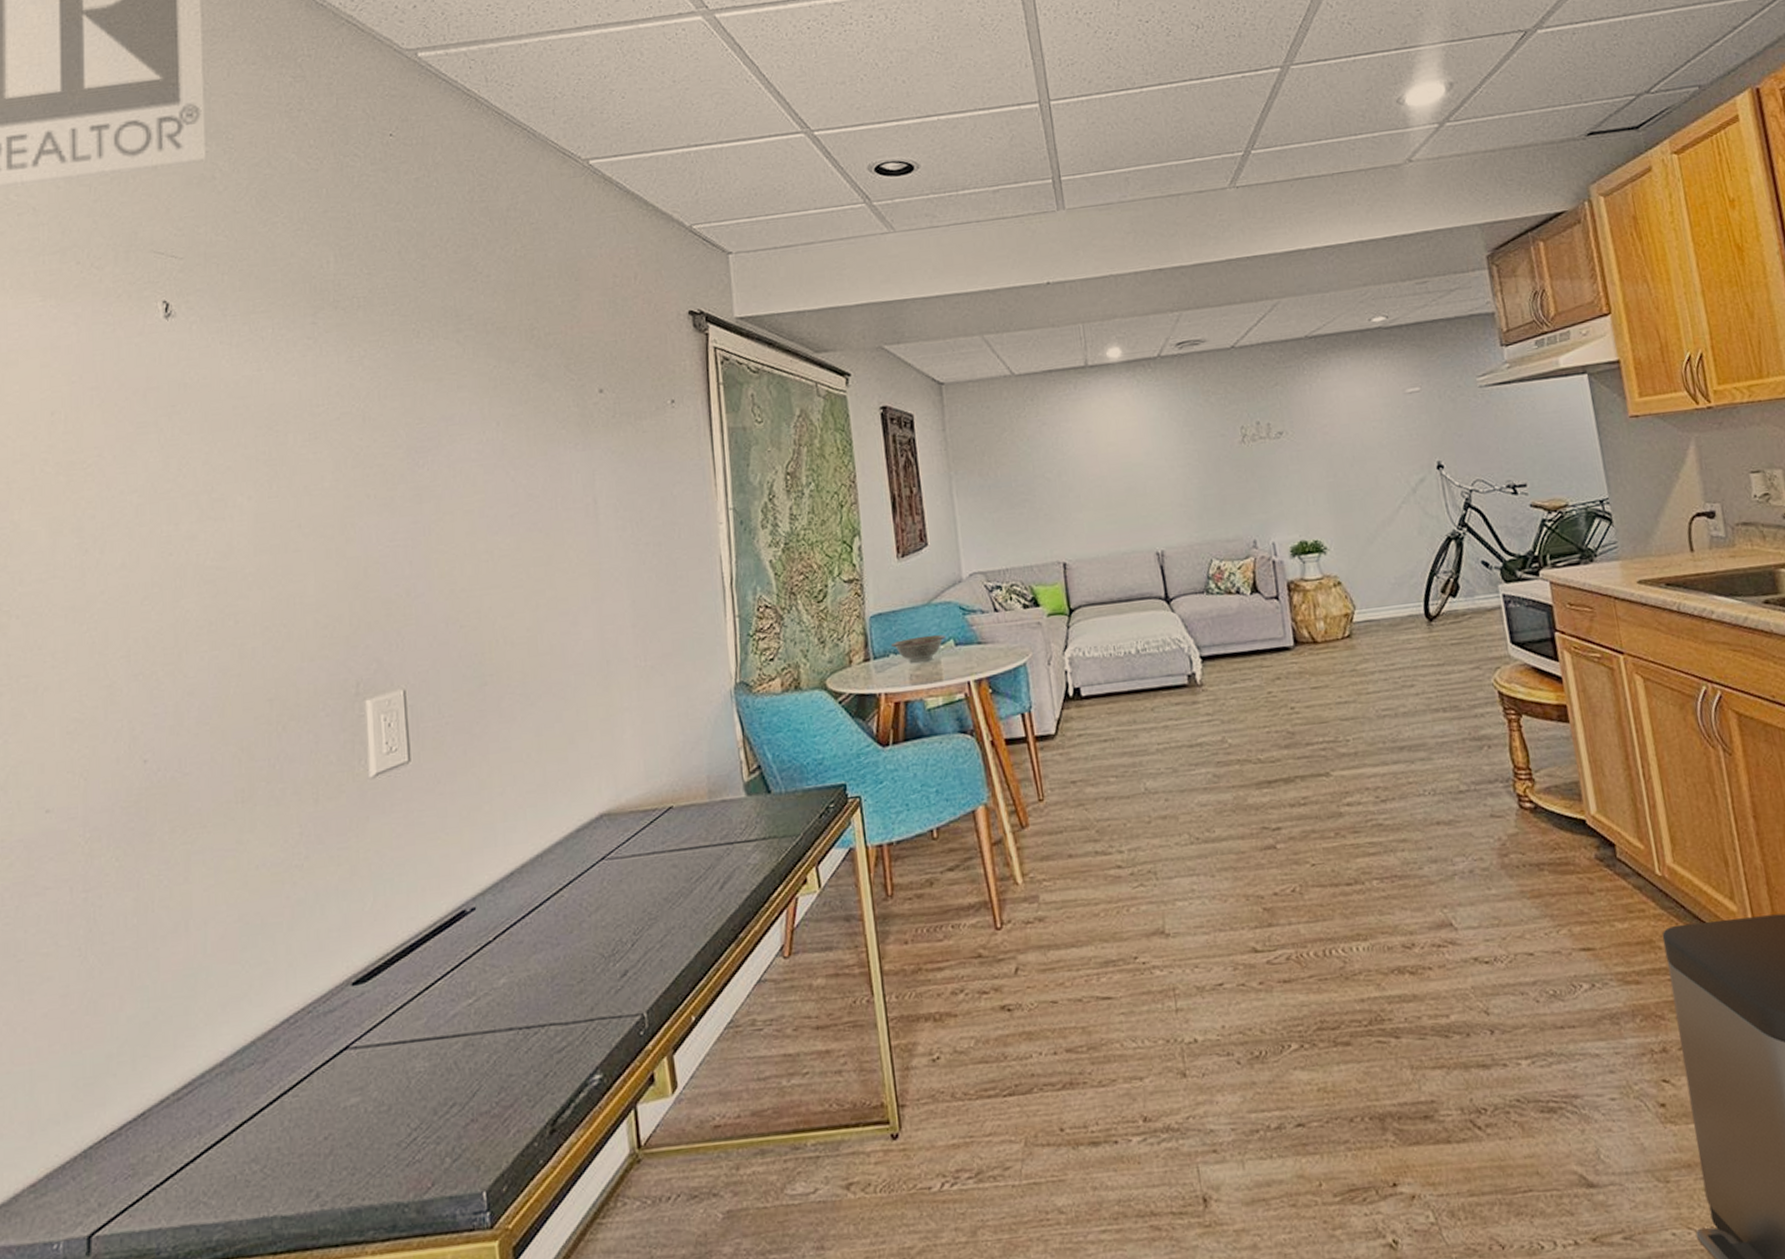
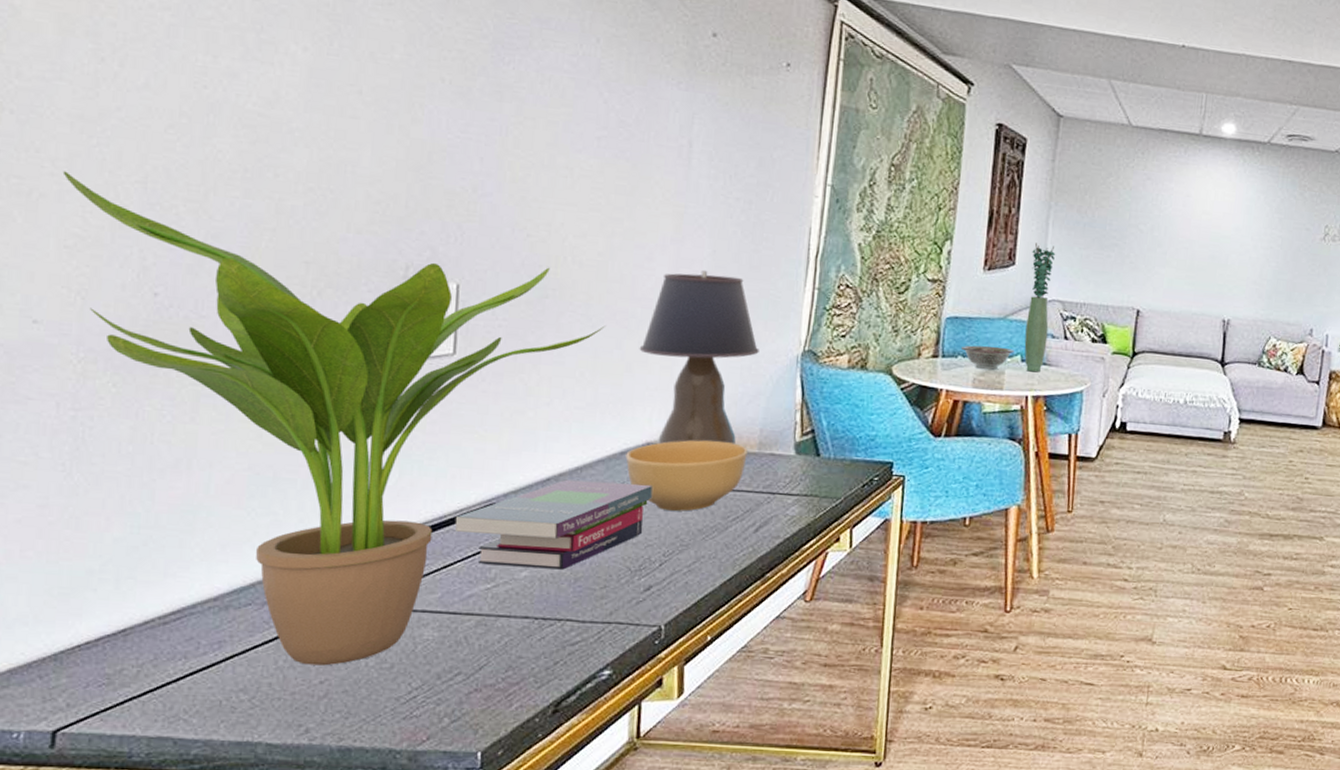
potted plant: none [61,654,543,1121] -> present [62,171,605,666]
books: none [430,859,614,979] -> present [455,479,653,570]
table lamp: none [578,622,693,813] -> present [639,269,759,444]
bowl: none [581,796,699,884] -> present [625,440,748,511]
vase: none [942,516,979,655] -> present [1024,242,1056,373]

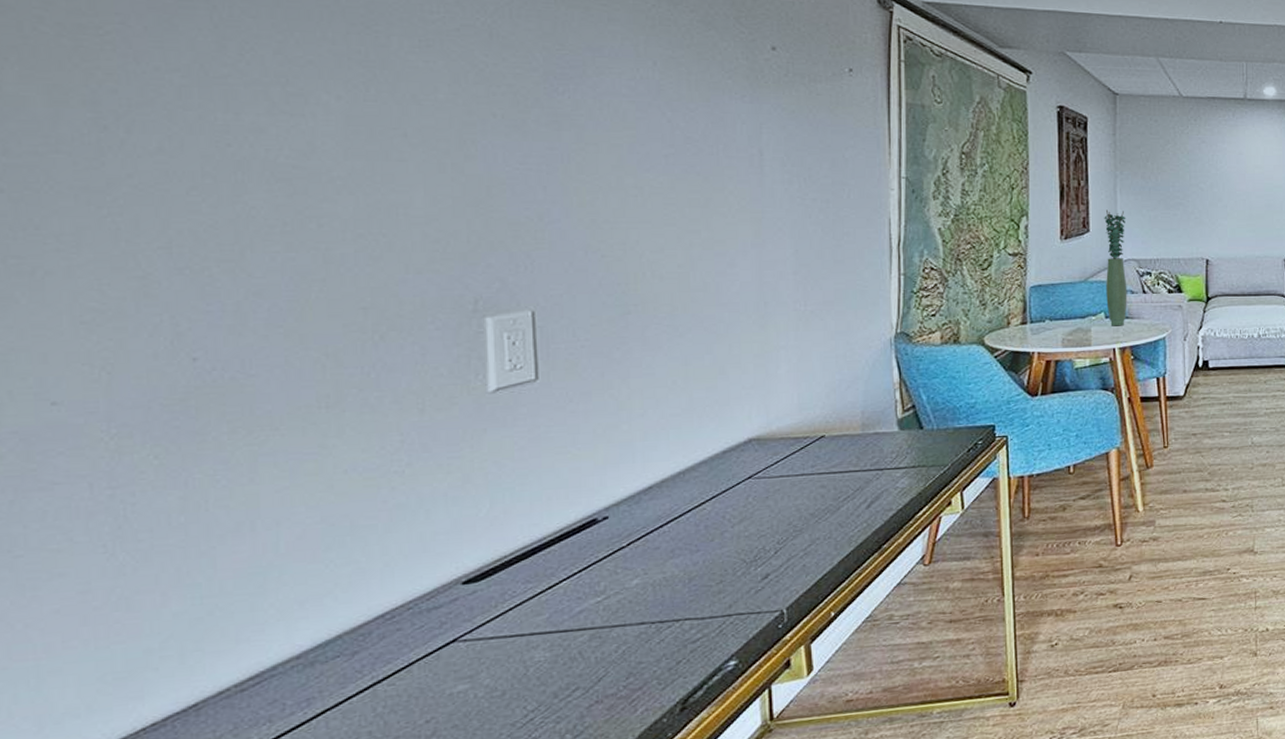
potted plant: present [62,171,605,666] -> none [70,246,693,707]
books: present [455,479,653,570] -> none [555,478,761,580]
bowl: present [625,440,748,511] -> none [728,428,851,500]
table lamp: present [639,269,759,444] -> none [730,269,852,438]
decorative bowl: present [962,345,1014,371] -> none [1048,307,1098,330]

